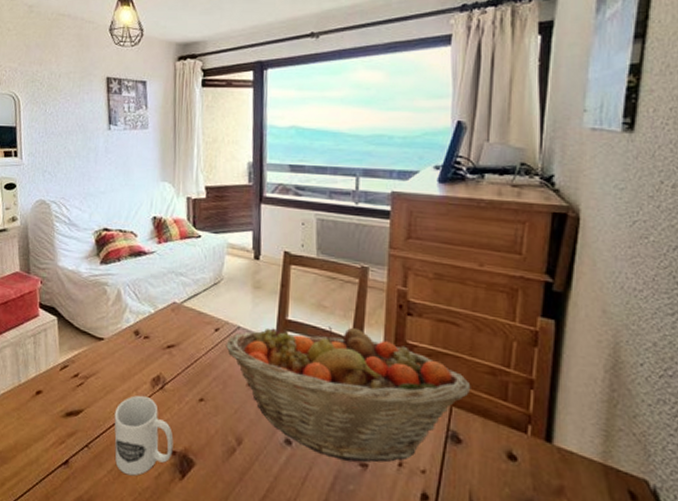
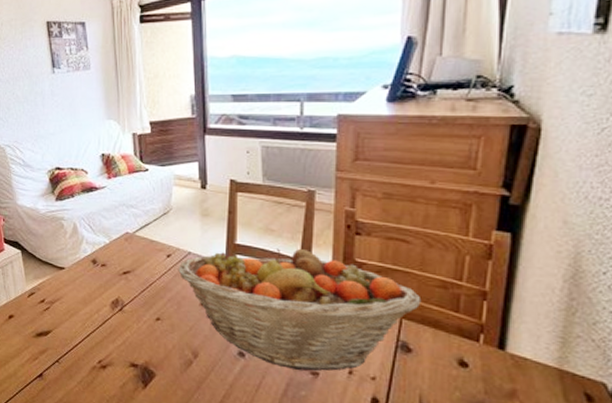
mug: present [114,395,174,476] -> none [80,316,135,386]

